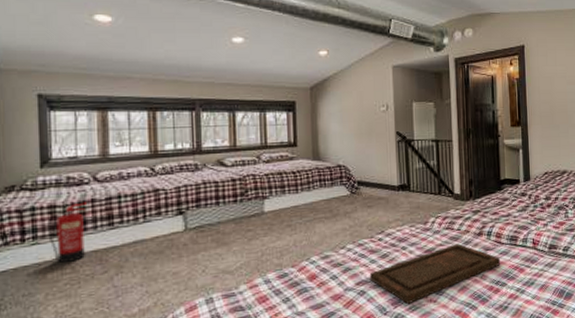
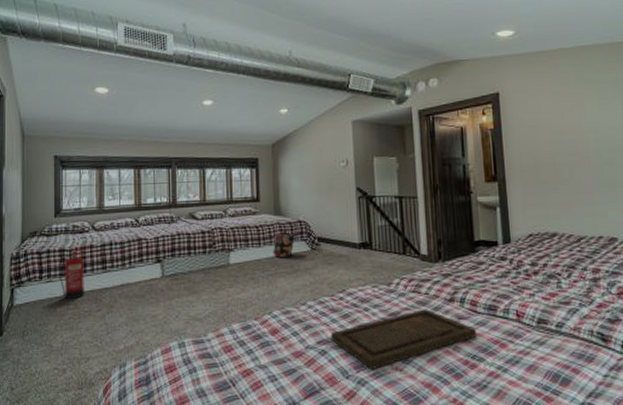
backpack: none [311,175,334,203] -> present [273,230,295,257]

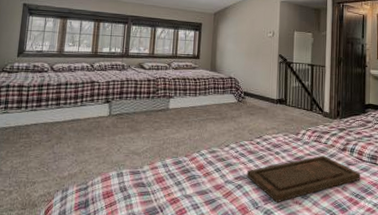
fire extinguisher: present [58,247,88,299] -> none [15,85,45,129]
backpack: present [273,230,295,257] -> none [206,84,225,106]

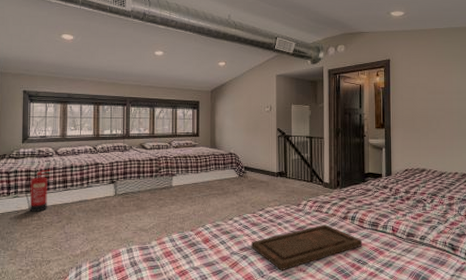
fire extinguisher: none [15,85,45,129] -> present [24,169,51,212]

